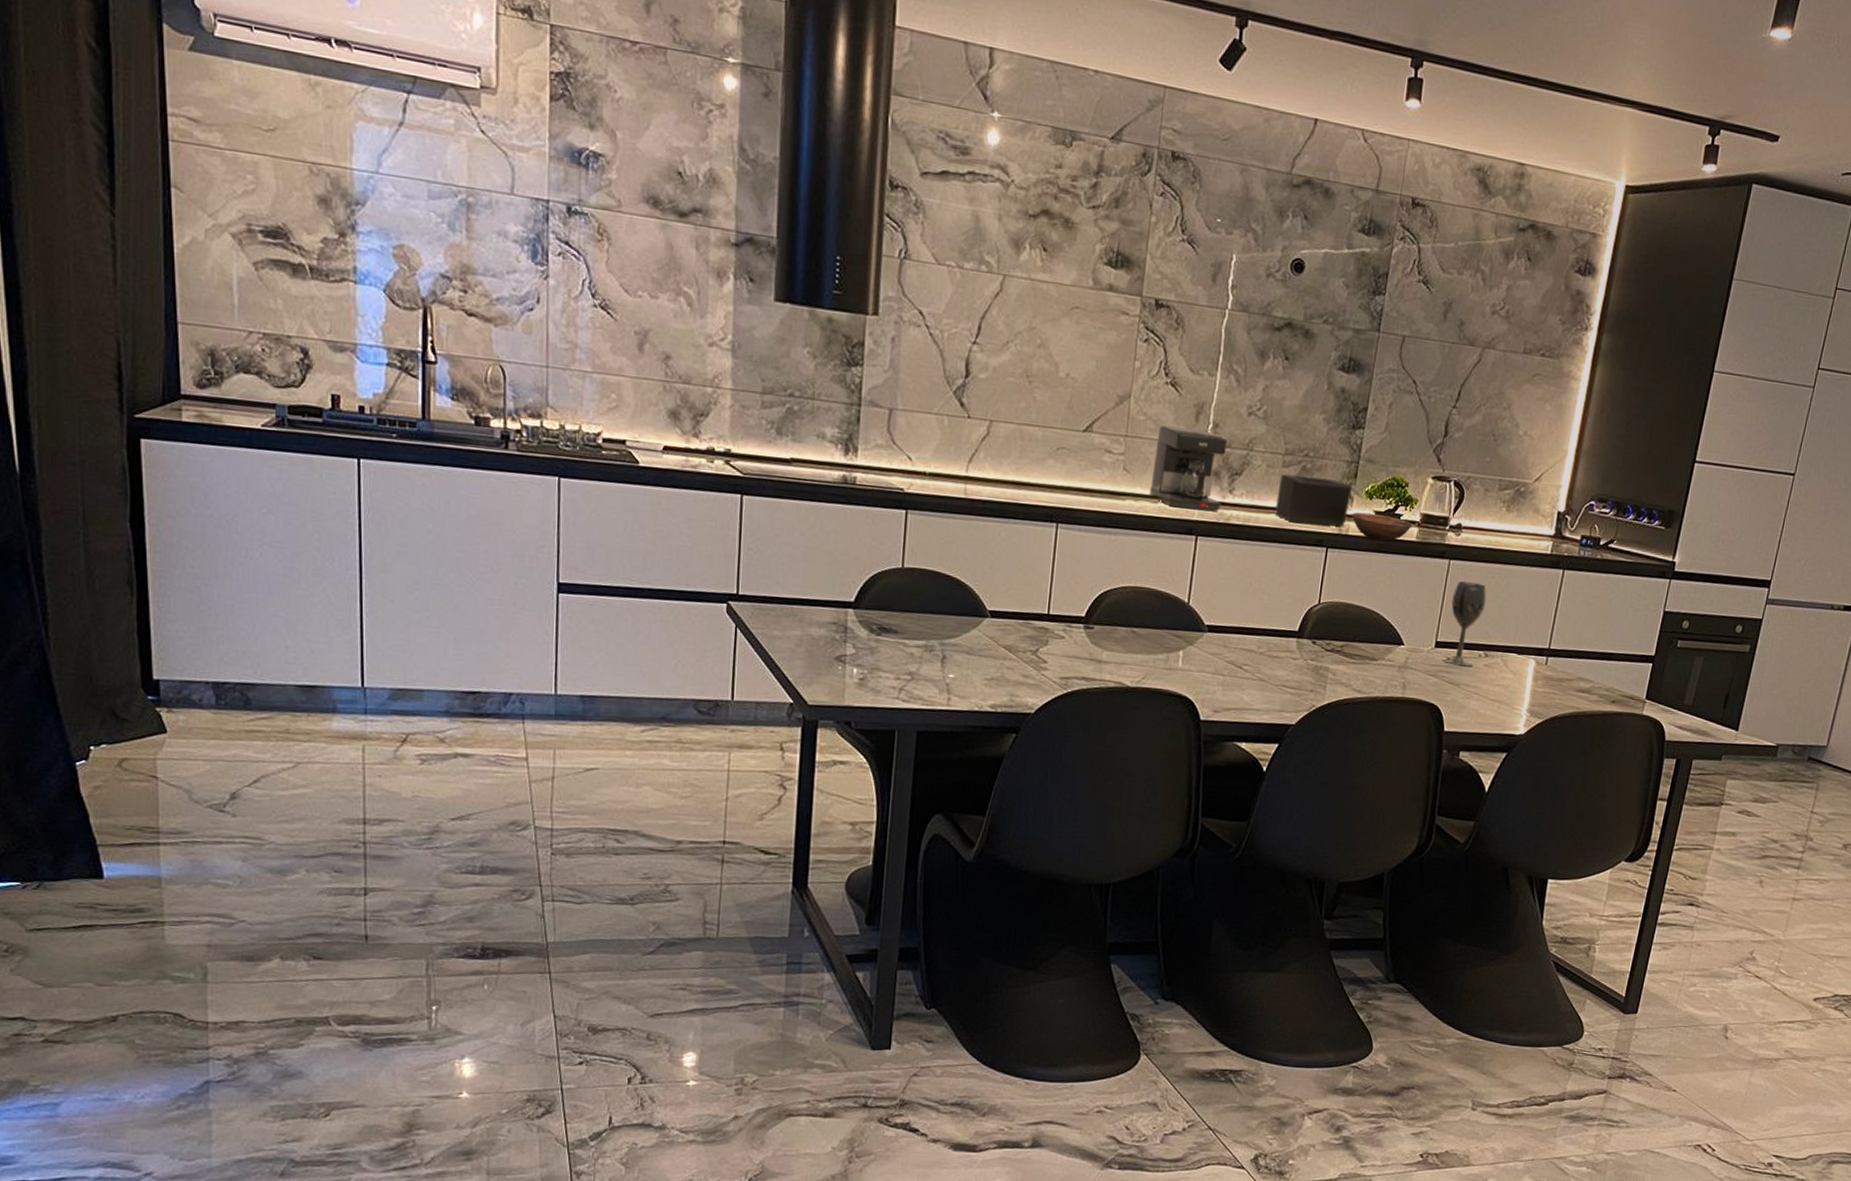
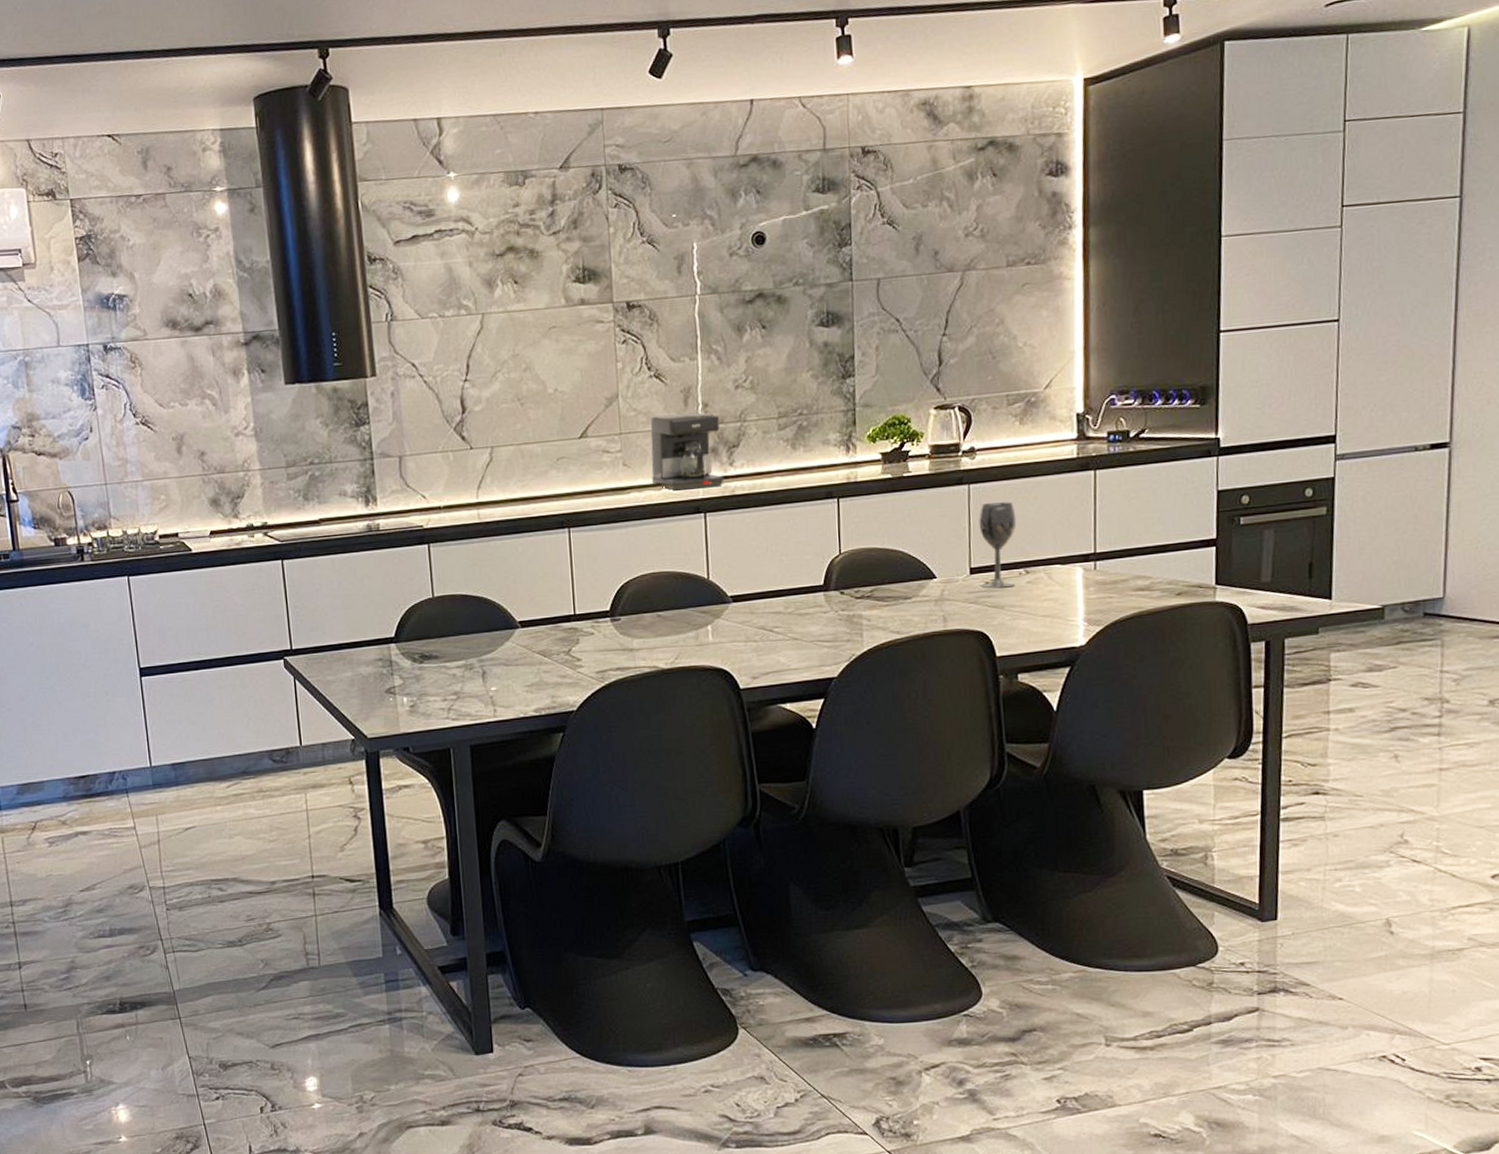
toaster: present [1275,474,1352,527] -> none [778,431,853,481]
bowl: present [1351,512,1413,542] -> none [857,454,923,482]

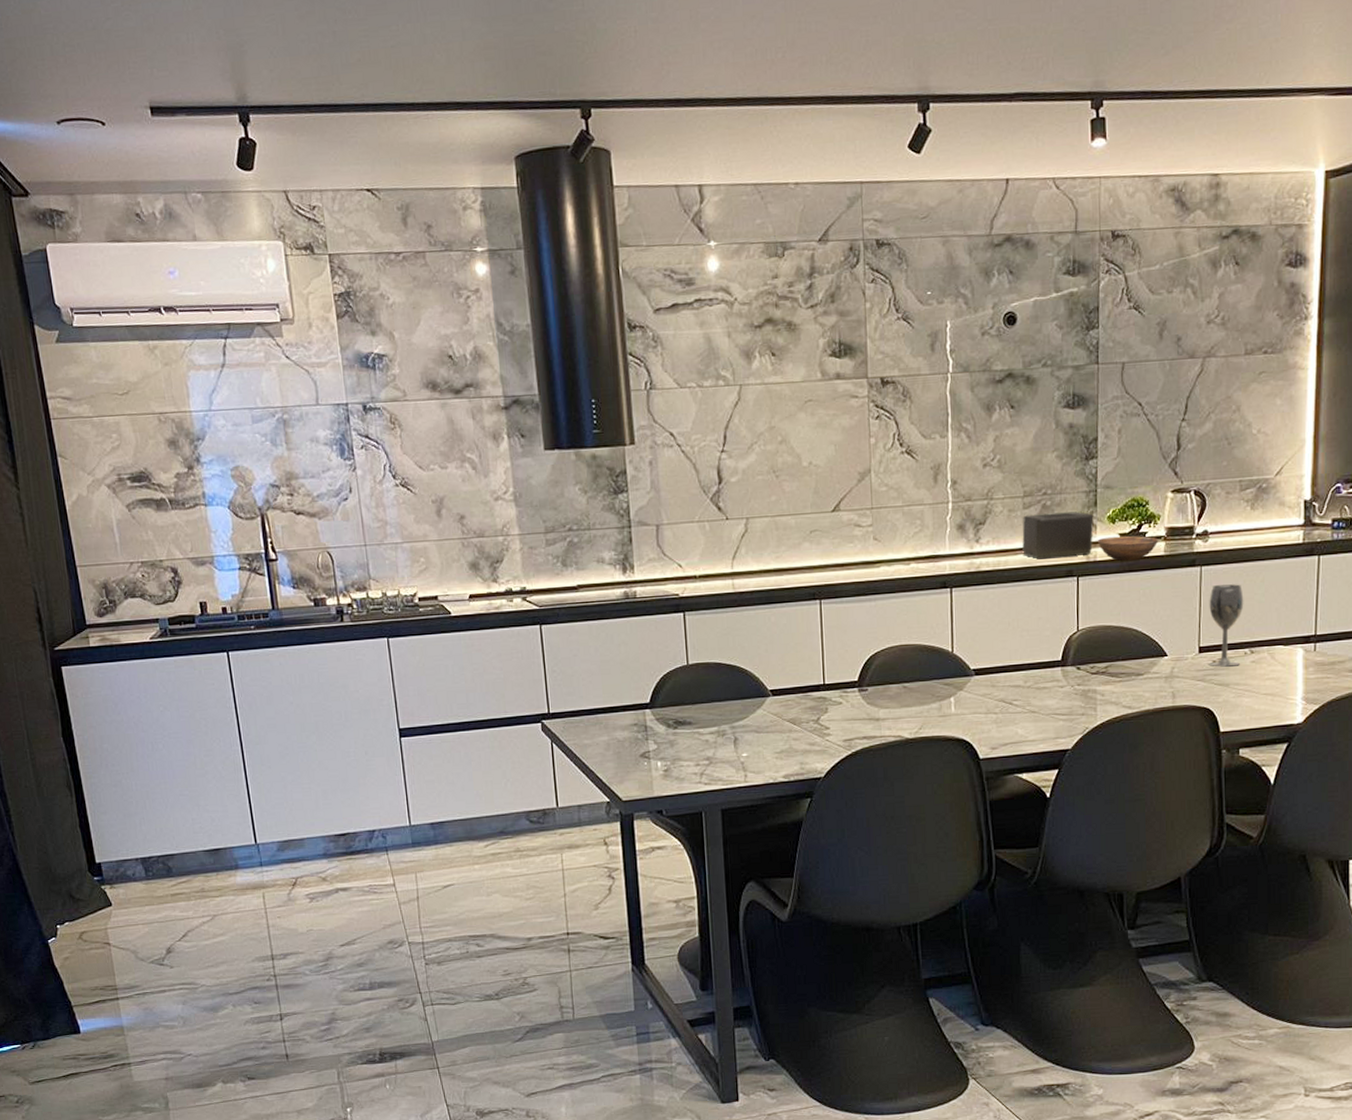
coffee maker: present [650,412,724,491] -> none [900,489,970,566]
toaster: none [778,431,853,481] -> present [1022,511,1094,559]
bowl: none [857,454,923,482] -> present [1097,535,1159,562]

